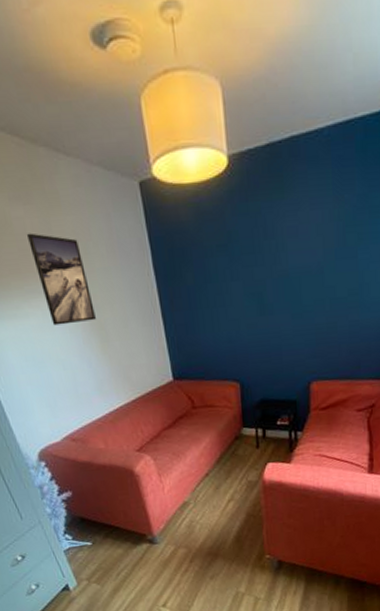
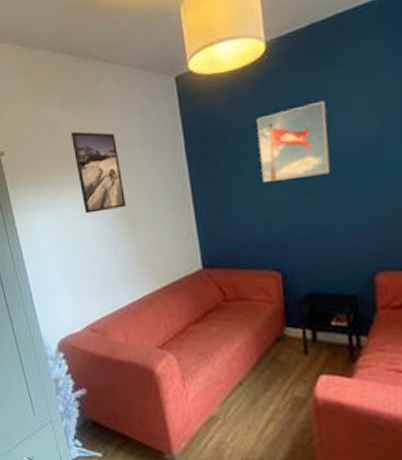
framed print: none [219,225,282,301] -> present [257,100,331,182]

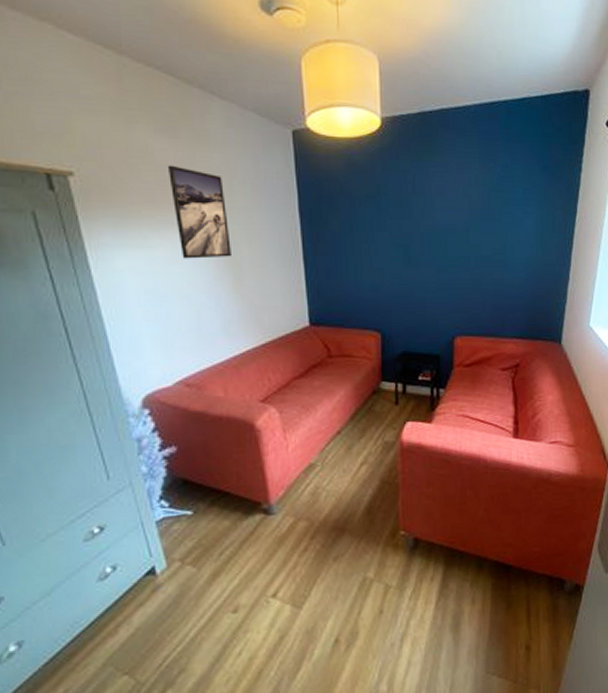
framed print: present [257,100,331,182] -> none [369,183,428,250]

